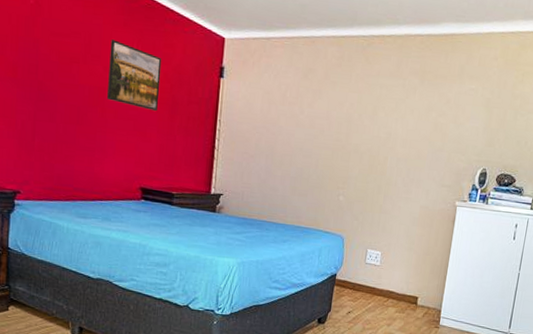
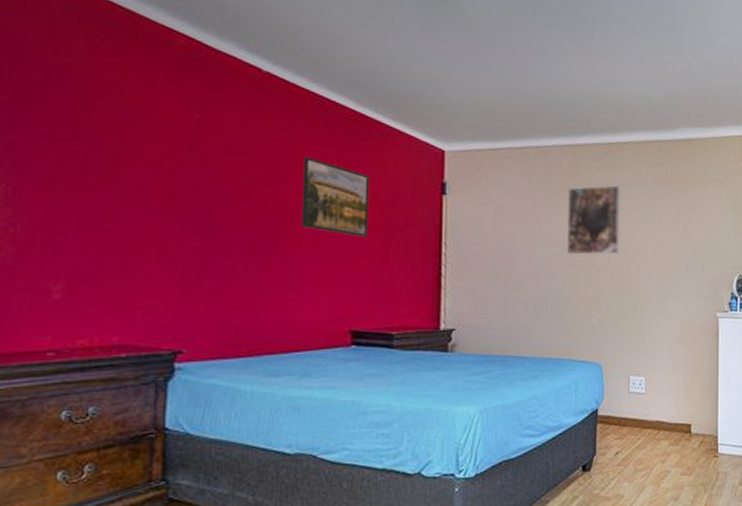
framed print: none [324,76,379,140] -> present [567,185,621,255]

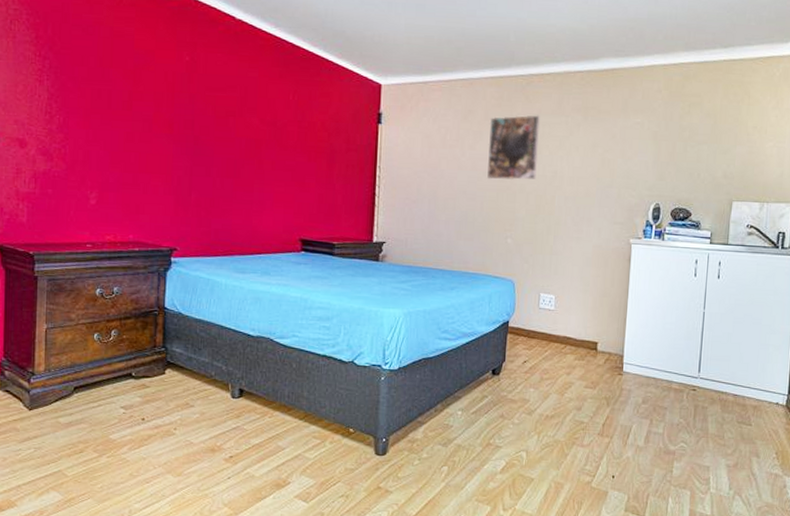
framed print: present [301,157,370,238] -> none [264,92,319,161]

